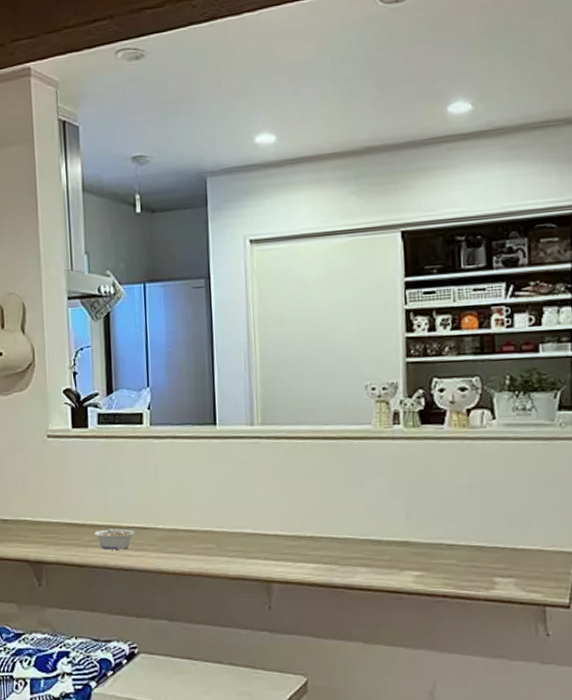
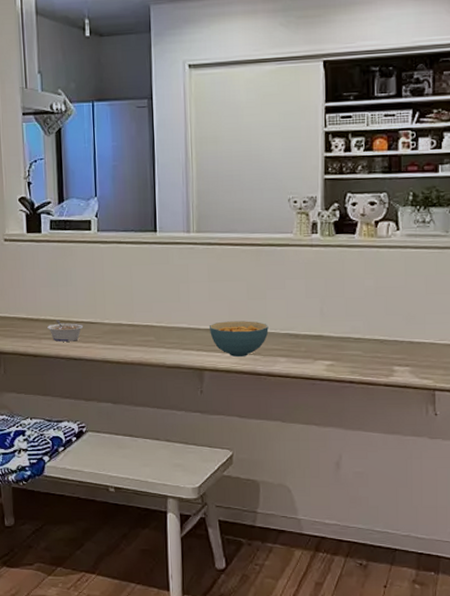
cereal bowl: none [278,525,346,566] -> present [210,321,269,357]

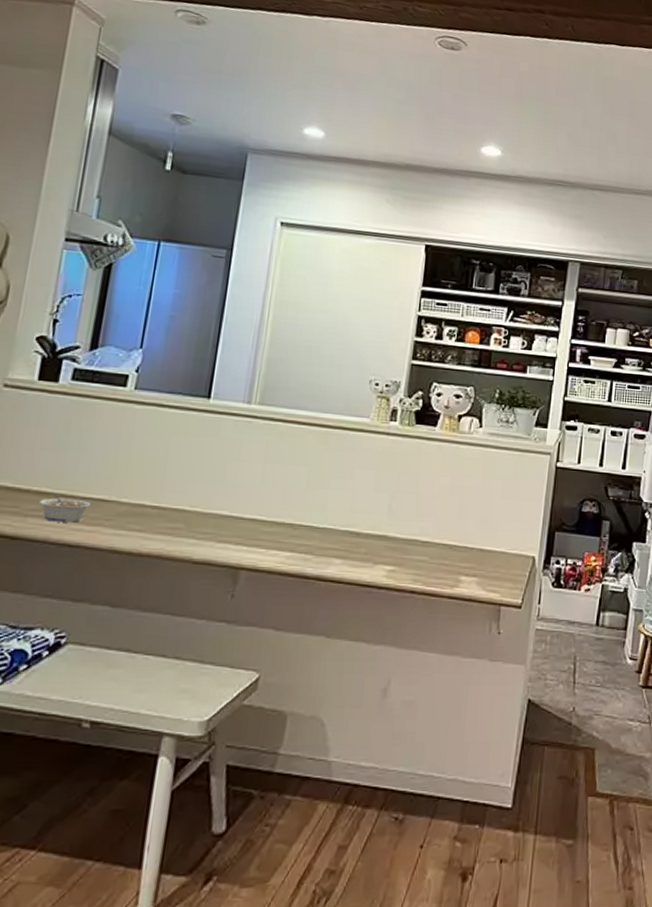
cereal bowl: present [210,321,269,357] -> none [255,511,327,555]

